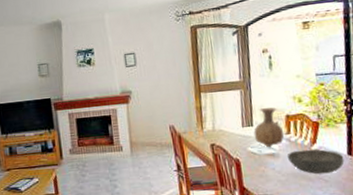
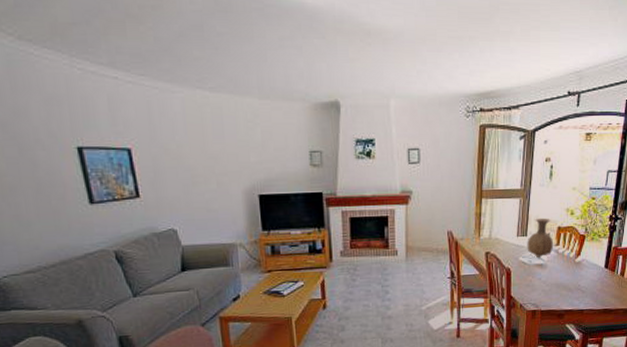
bowl: present [288,149,345,174] -> none [554,261,601,285]

